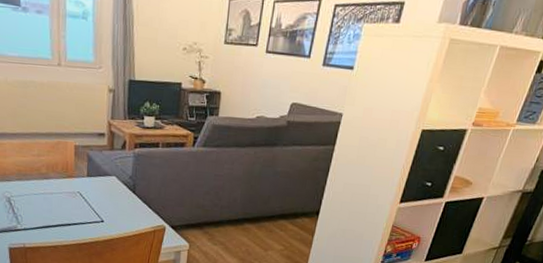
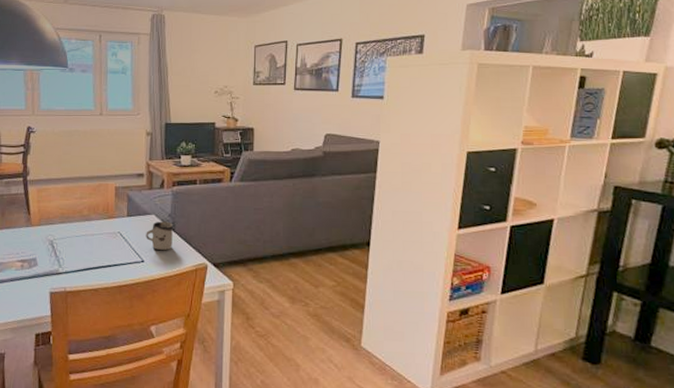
cup: none [106,183,133,212] -> present [146,221,173,251]

